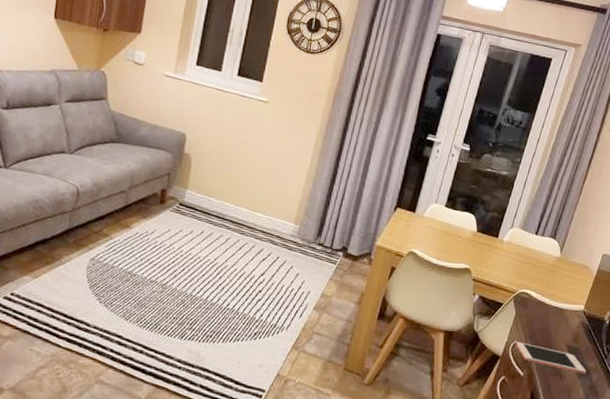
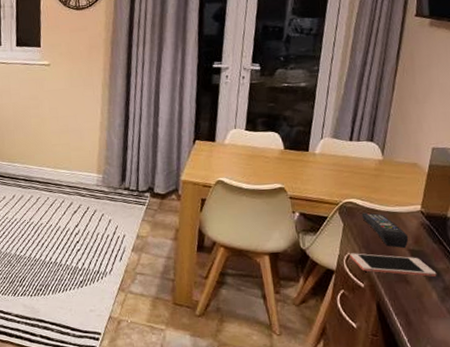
remote control: none [533,304,568,343] -> present [361,212,408,248]

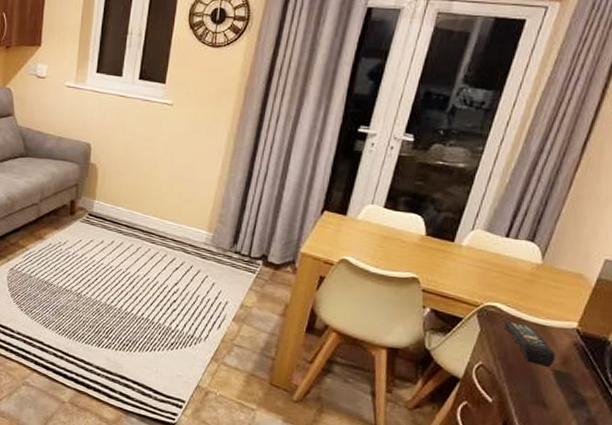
cell phone: present [350,253,437,277] -> none [481,362,582,405]

